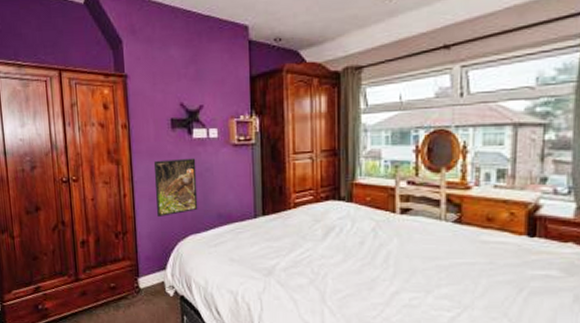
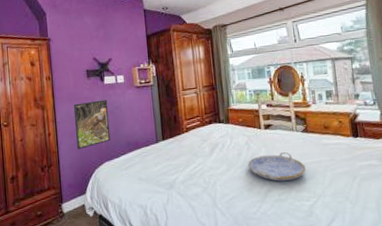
serving tray: none [372,245,452,283] -> present [248,151,306,181]

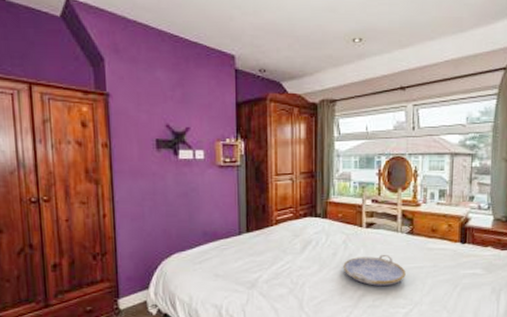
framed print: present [73,99,111,149] -> none [136,178,183,236]

